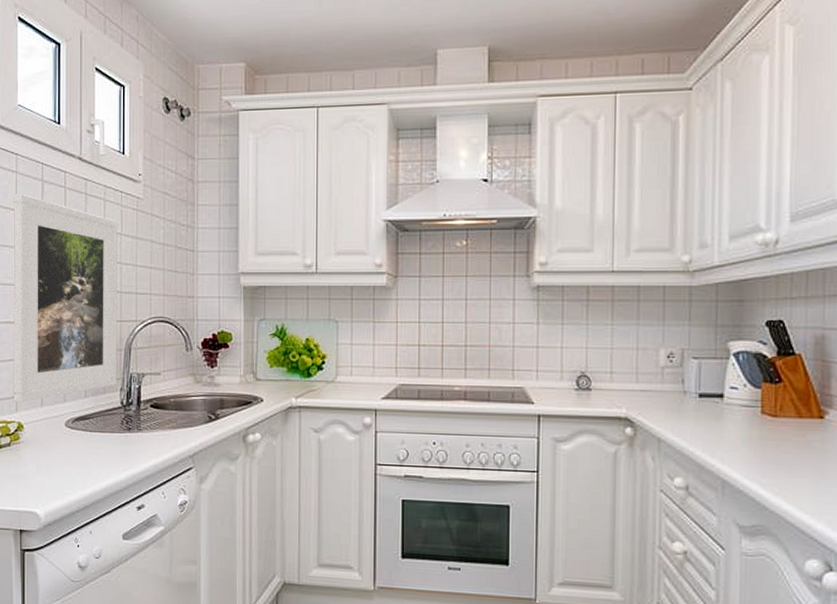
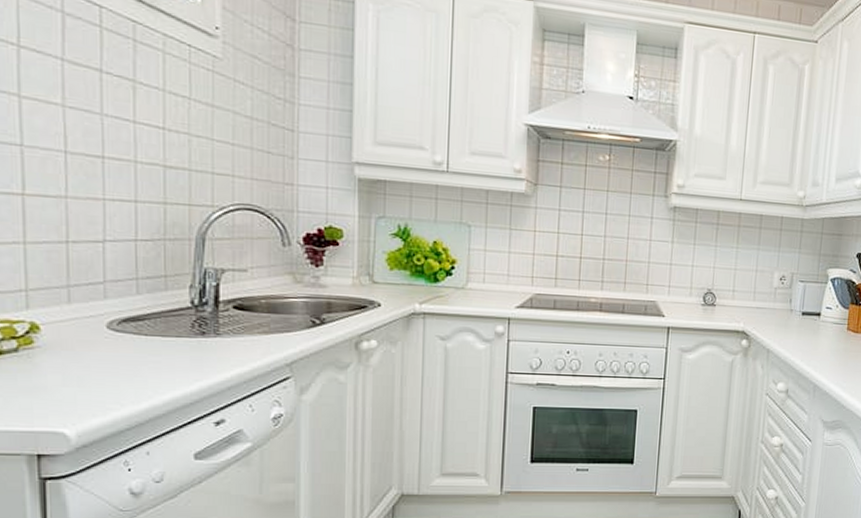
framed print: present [13,193,117,403] -> none [14,23,185,298]

